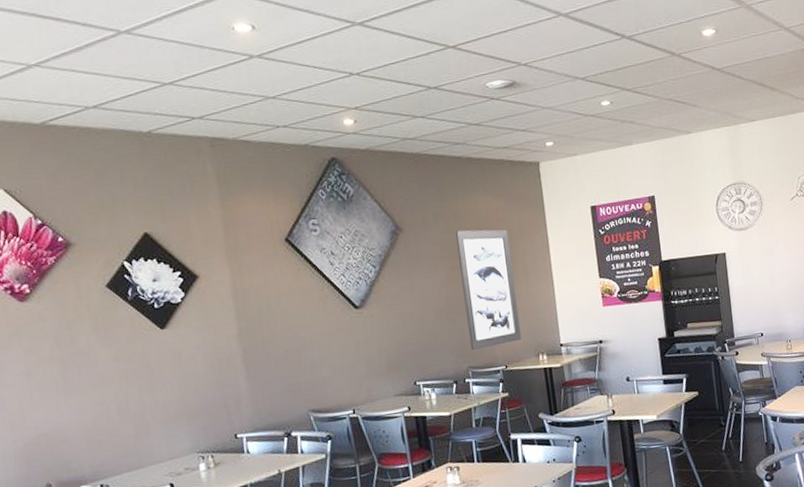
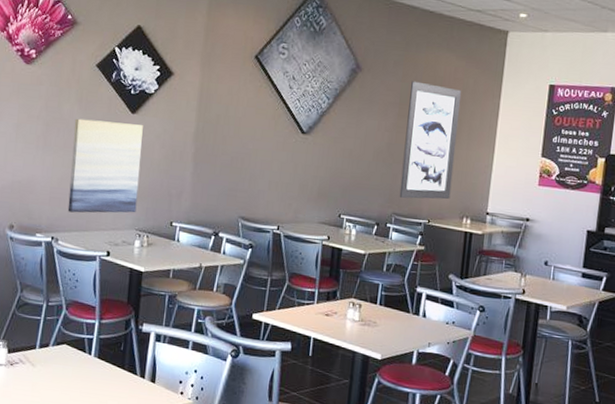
wall art: none [95,339,193,453] -> present [67,118,143,213]

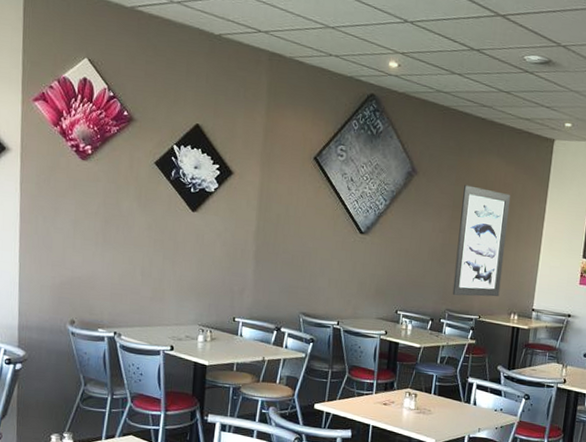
wall art: present [67,118,143,213] -> none [129,215,204,309]

